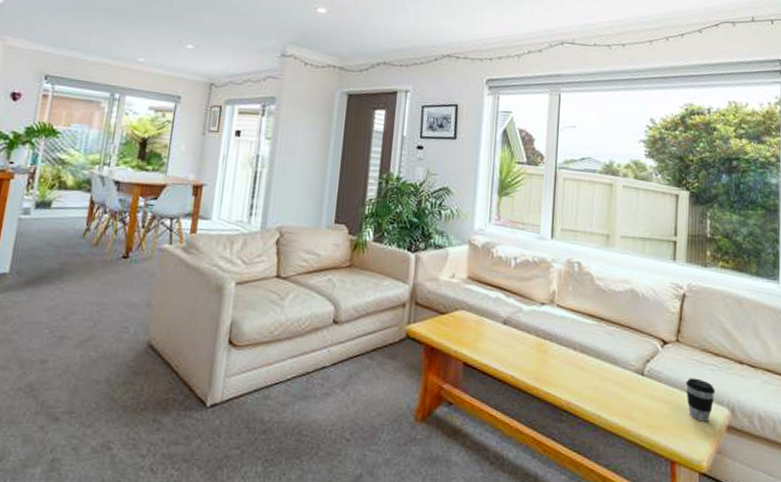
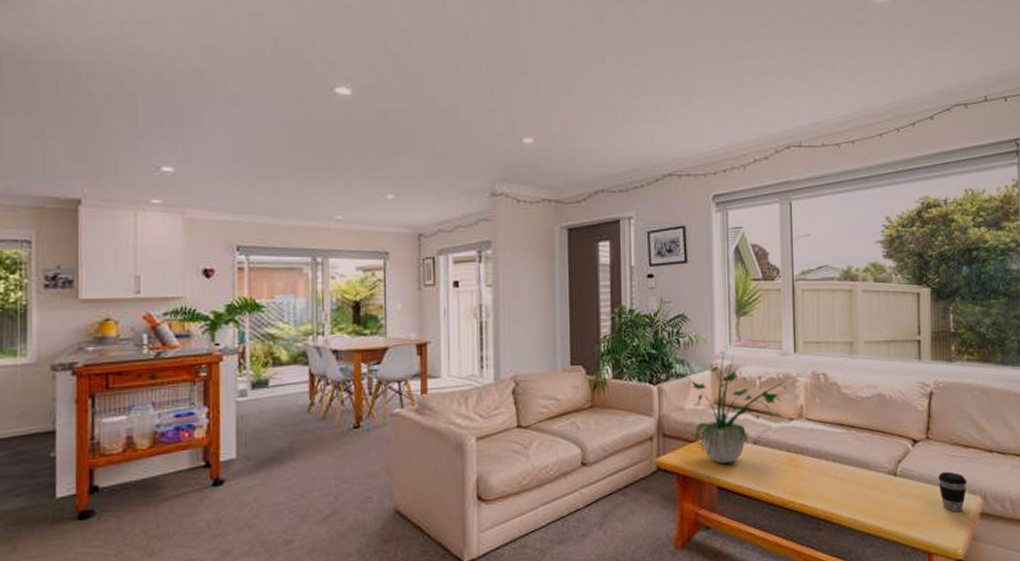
potted plant: none [444,228,542,340] -> present [692,351,788,463]

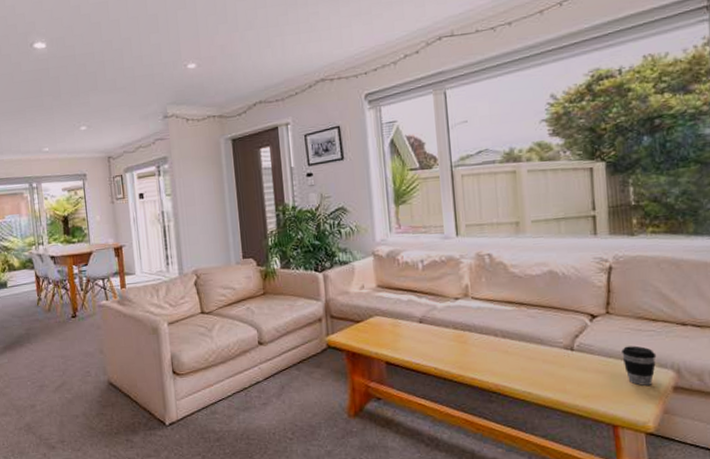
potted plant: present [692,351,788,463] -> none [355,238,452,341]

